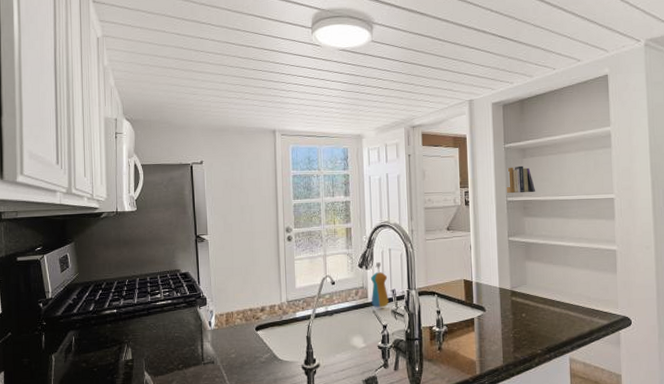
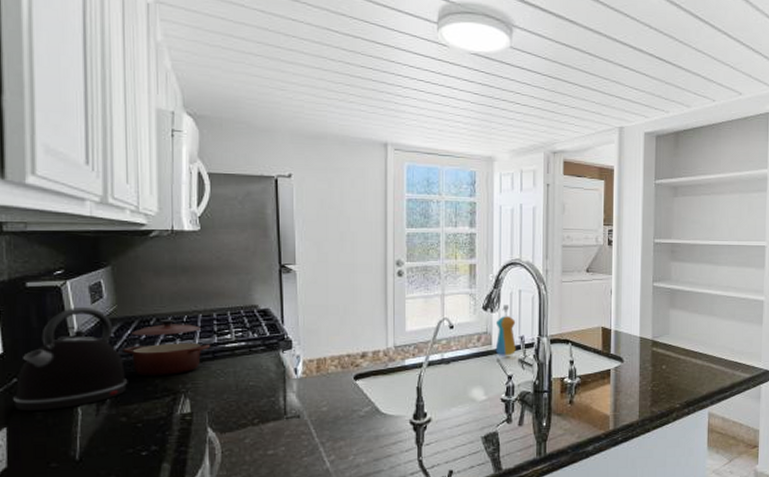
kettle: none [8,275,87,359] -> present [13,306,128,412]
saucepan: none [83,282,146,330] -> present [123,318,211,377]
books: present [507,165,536,194] -> none [655,205,686,236]

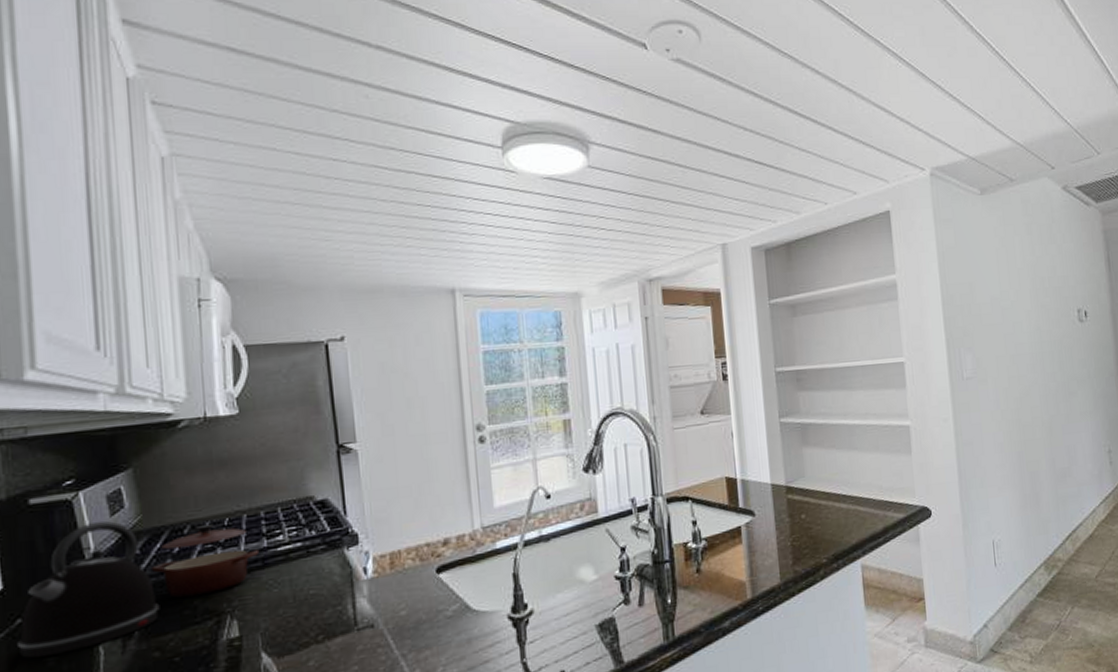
soap dispenser: present [495,305,516,356] -> none [600,463,627,525]

